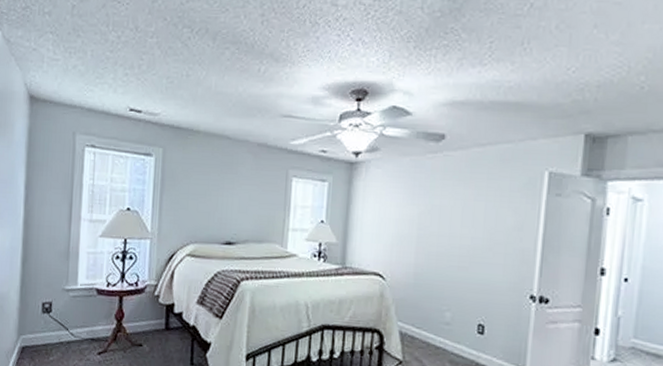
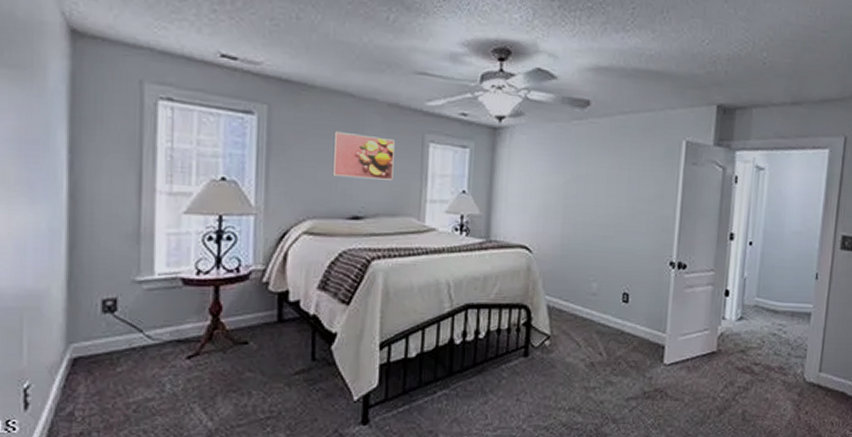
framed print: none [211,168,263,211] -> present [332,131,395,180]

